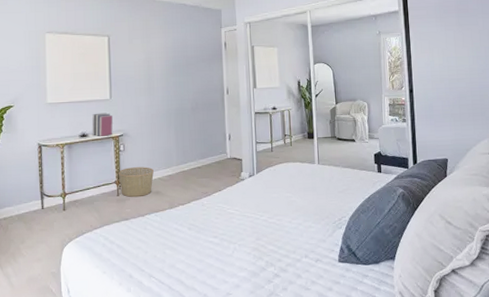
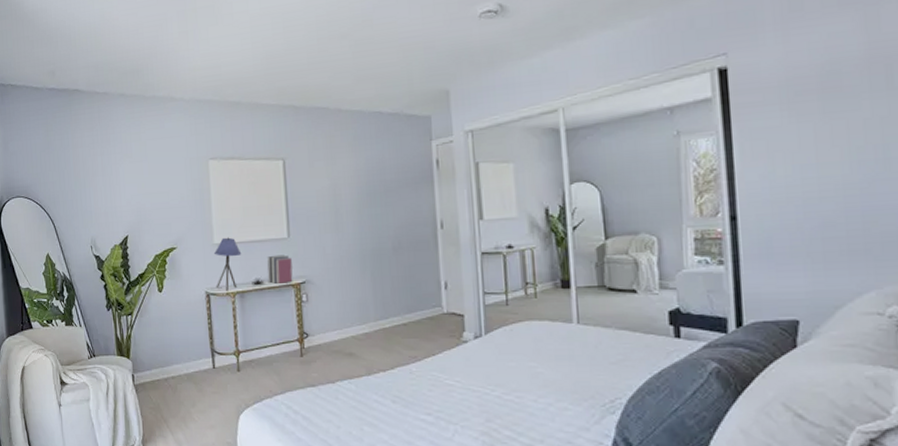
table lamp: none [46,98,71,143] -> present [213,237,242,291]
basket: present [118,167,154,197] -> none [300,322,346,358]

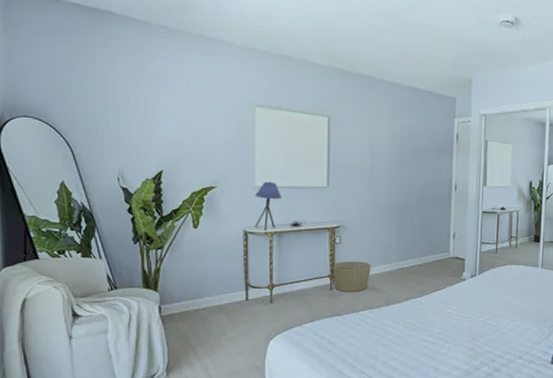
books: present [267,254,293,285] -> none [305,201,329,228]
basket: none [300,322,346,358] -> present [332,261,371,292]

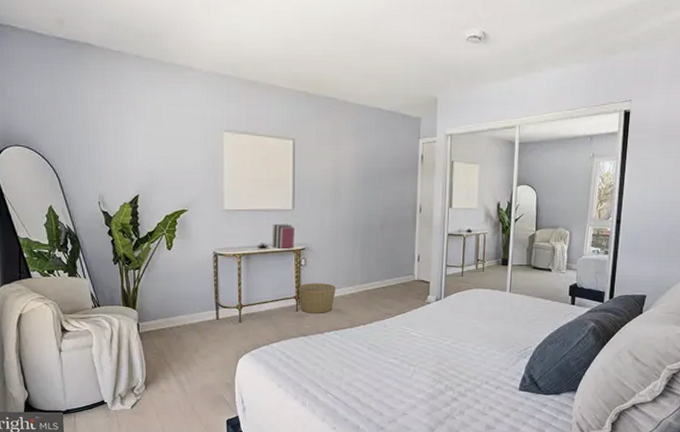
table lamp: present [254,181,282,231] -> none [223,204,250,252]
books: none [305,201,329,228] -> present [271,223,294,250]

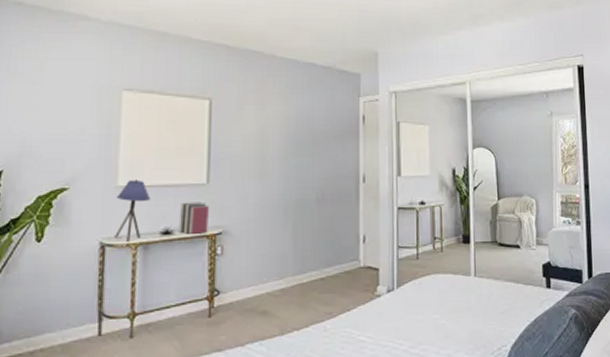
table lamp: none [223,204,250,252] -> present [114,179,151,242]
basket: present [298,283,336,313] -> none [211,277,261,319]

